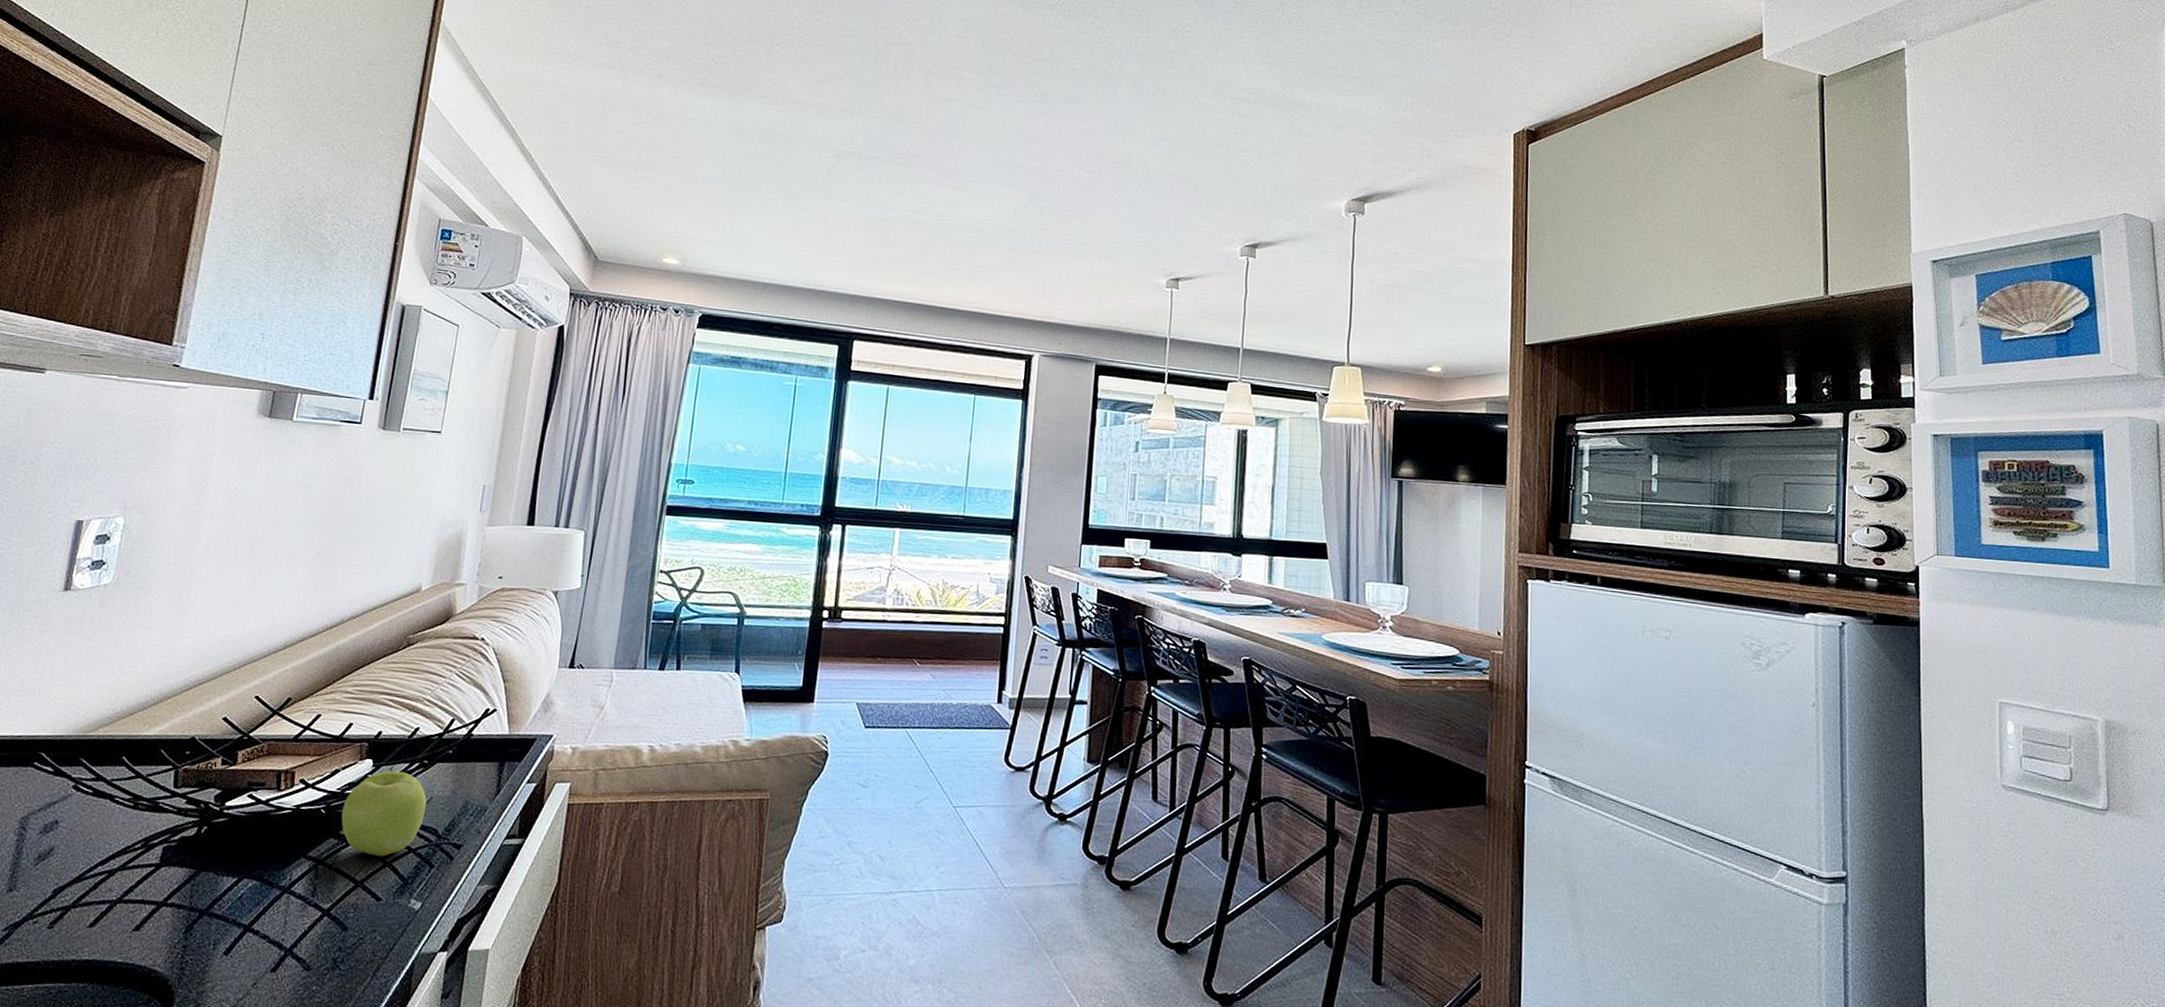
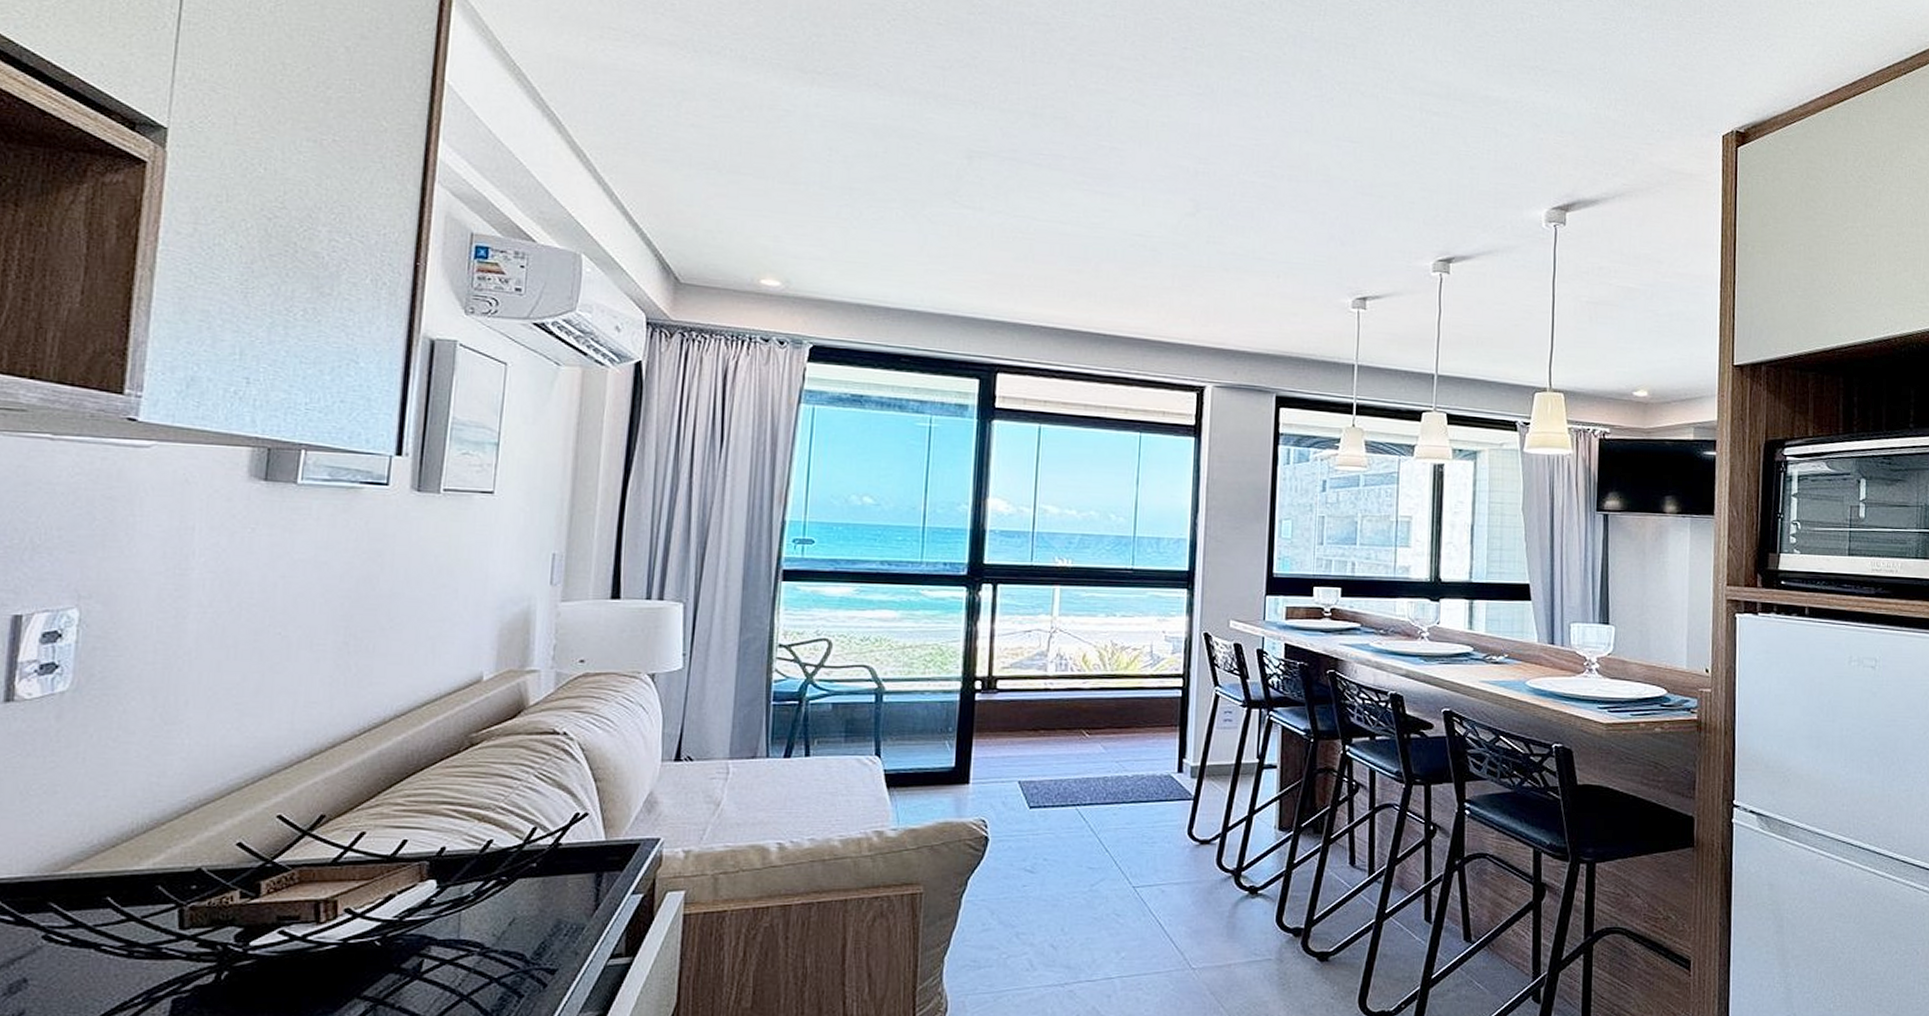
apple: present [341,771,427,857] -> none [402,892,509,990]

